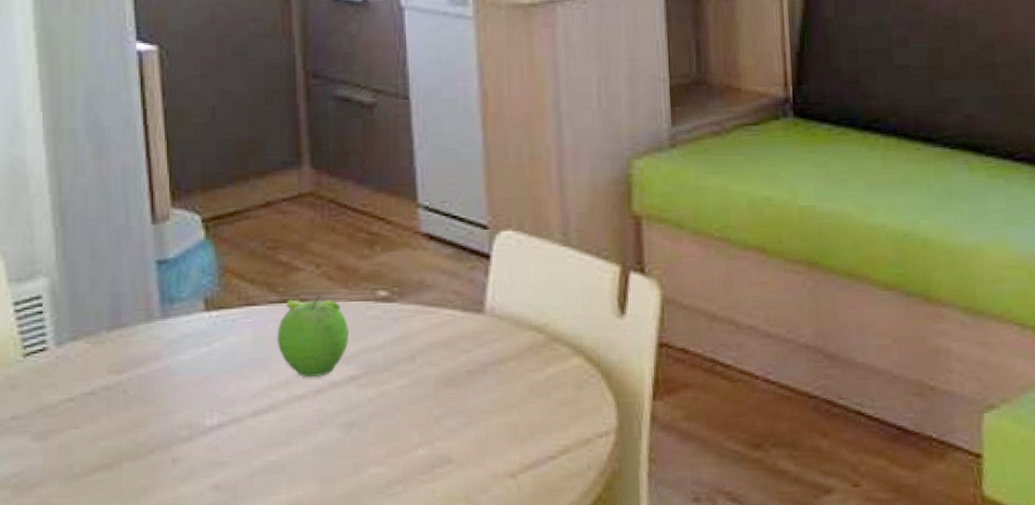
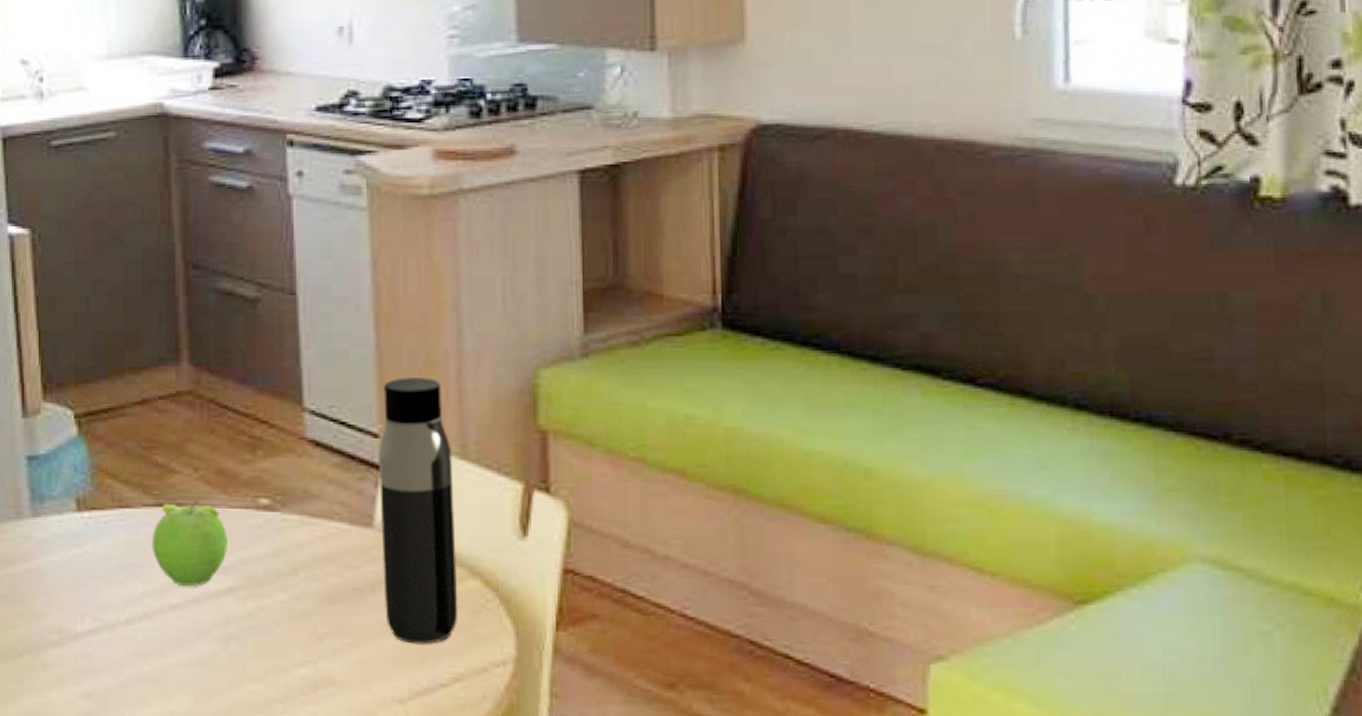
water bottle: none [487,172,564,420] -> present [378,377,458,644]

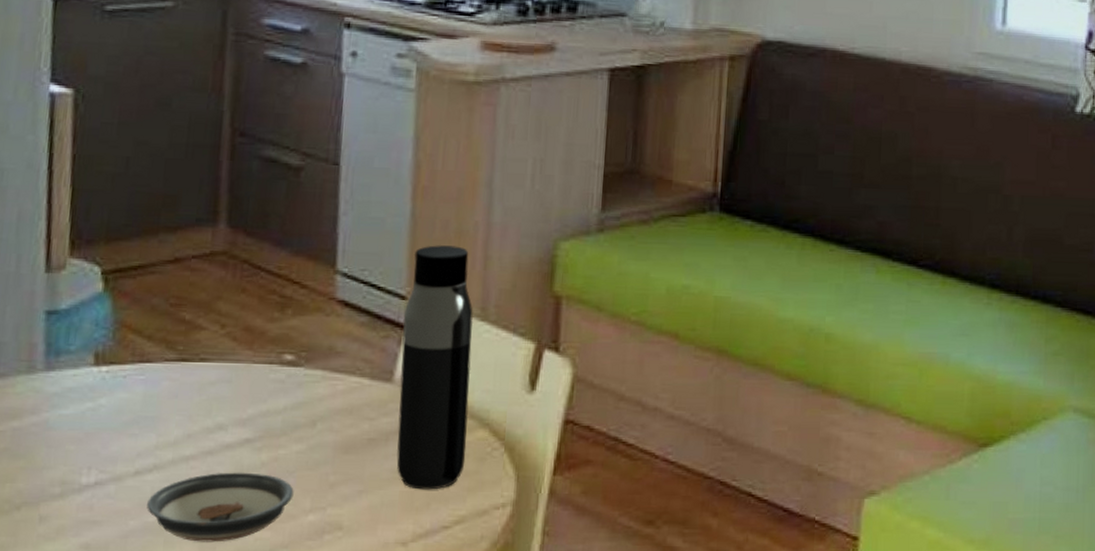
saucer: none [140,622,283,695] -> present [147,472,294,542]
fruit: present [152,500,229,587] -> none [169,355,249,439]

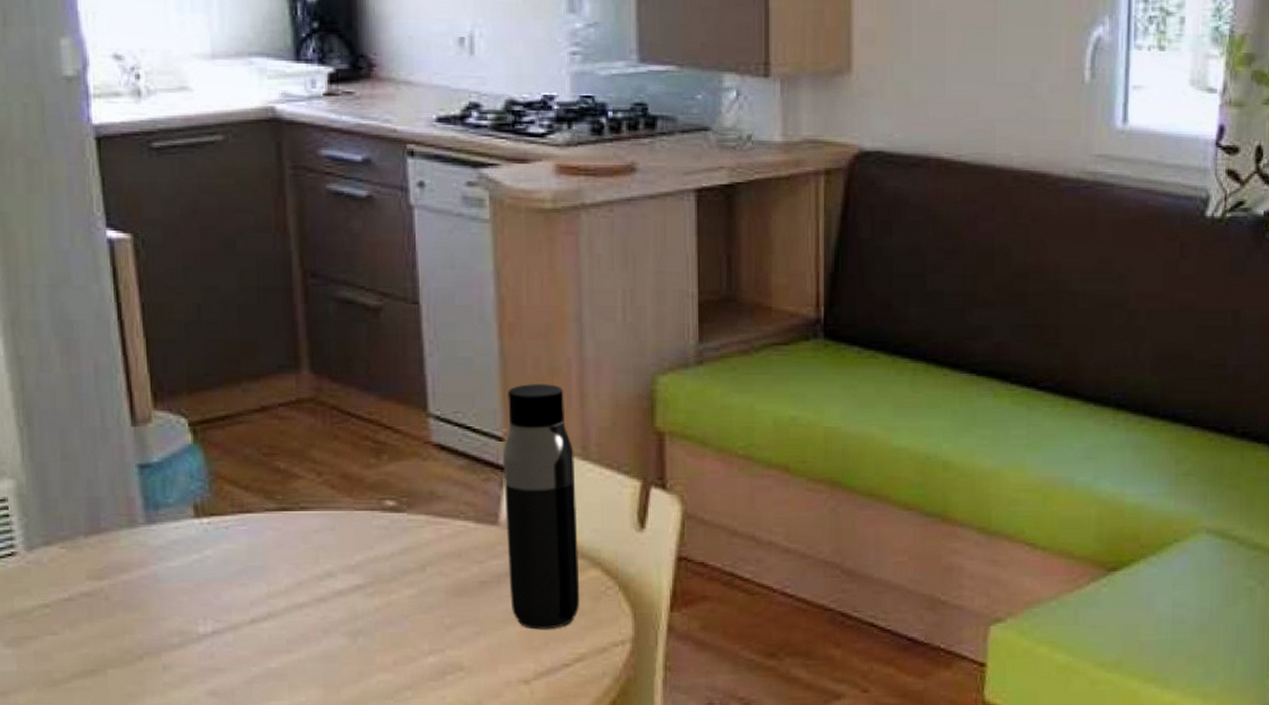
saucer: present [147,472,294,542] -> none [267,618,411,686]

